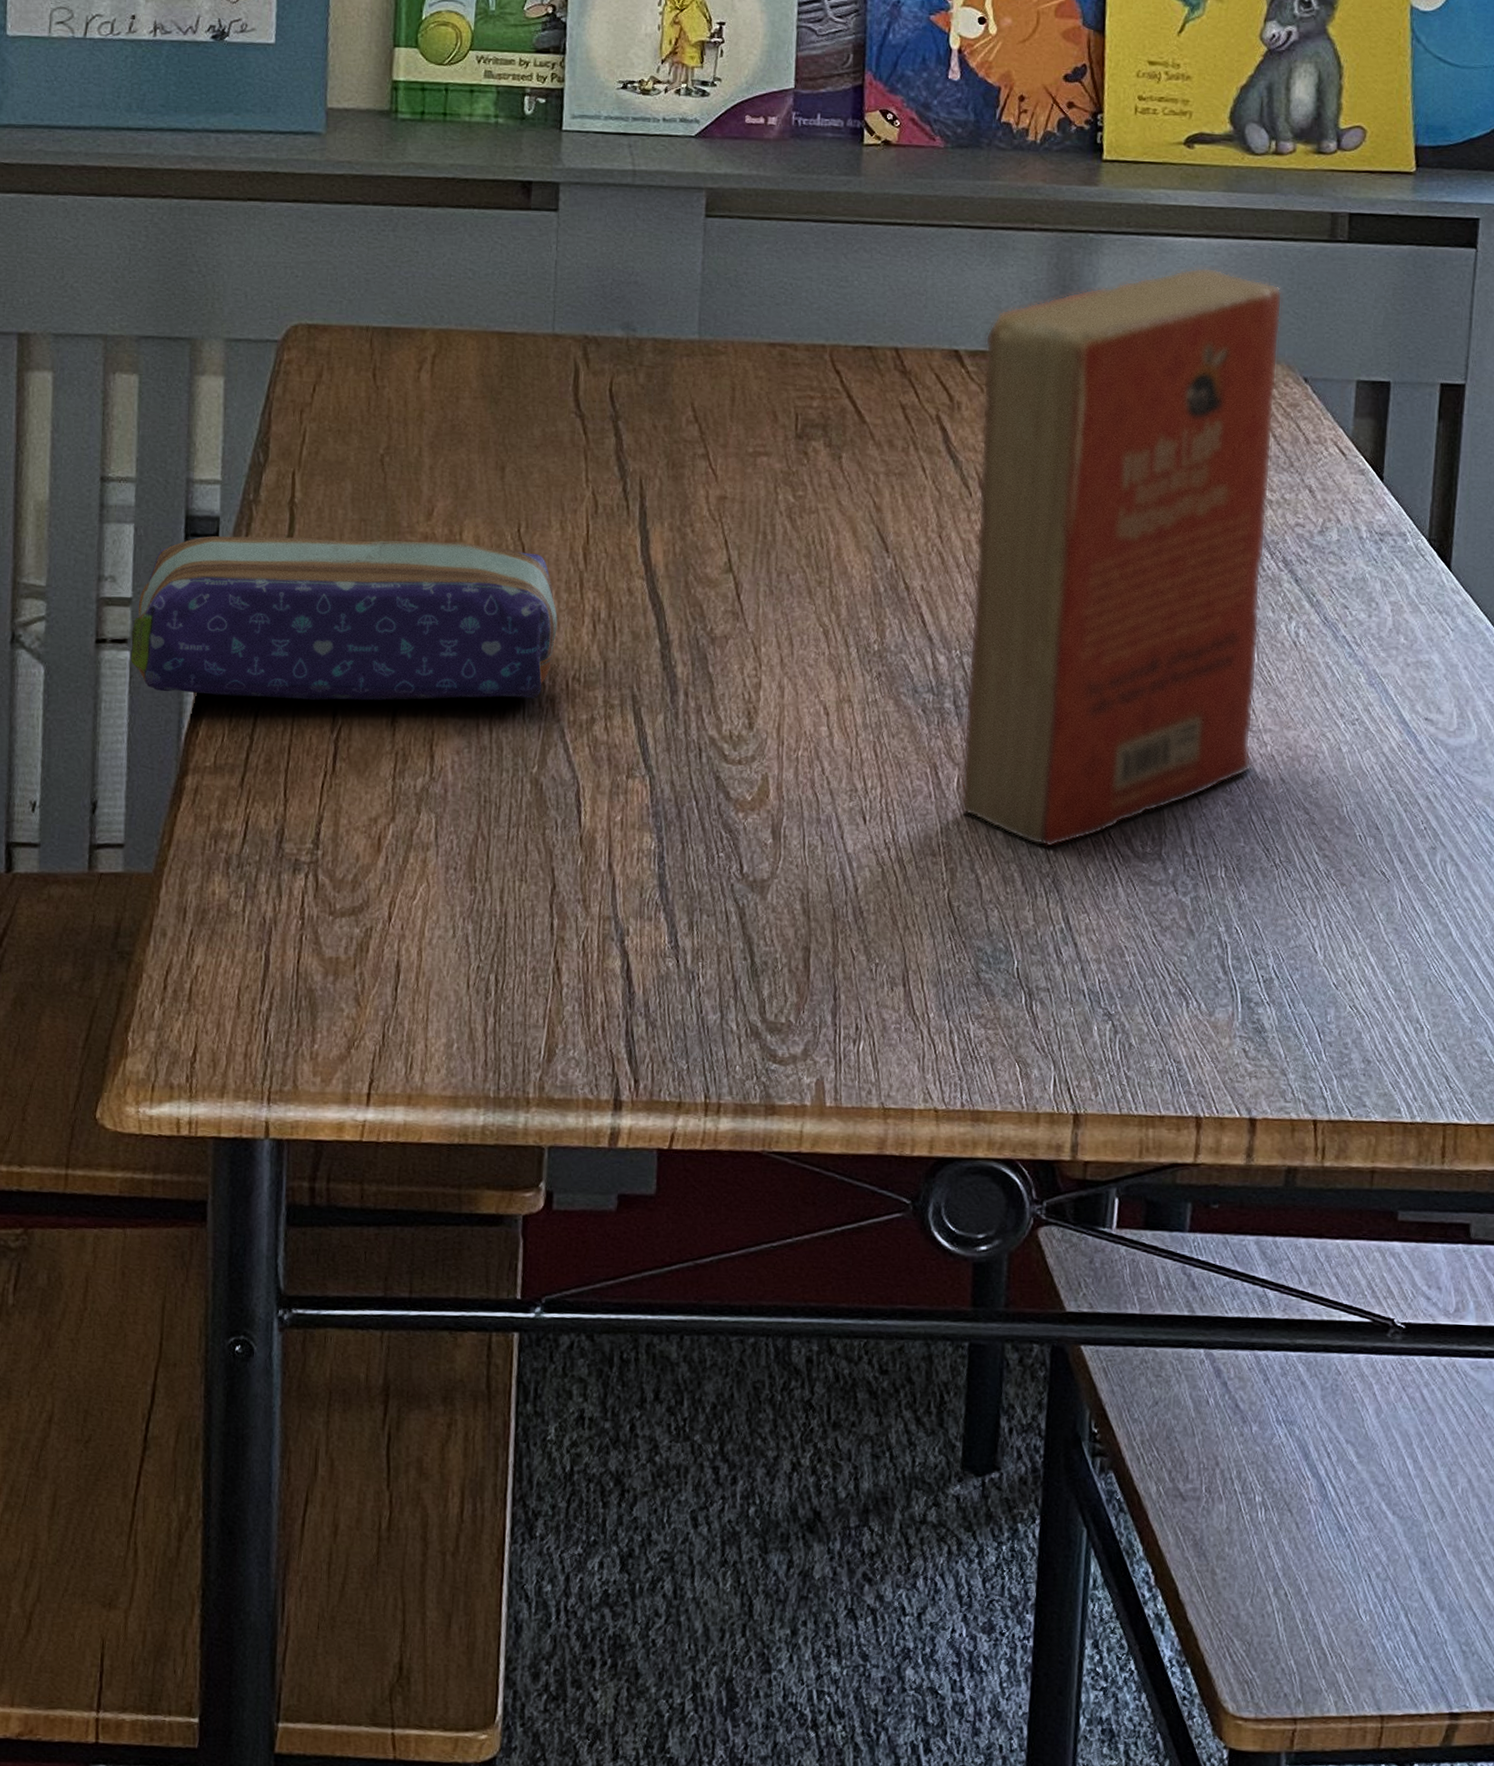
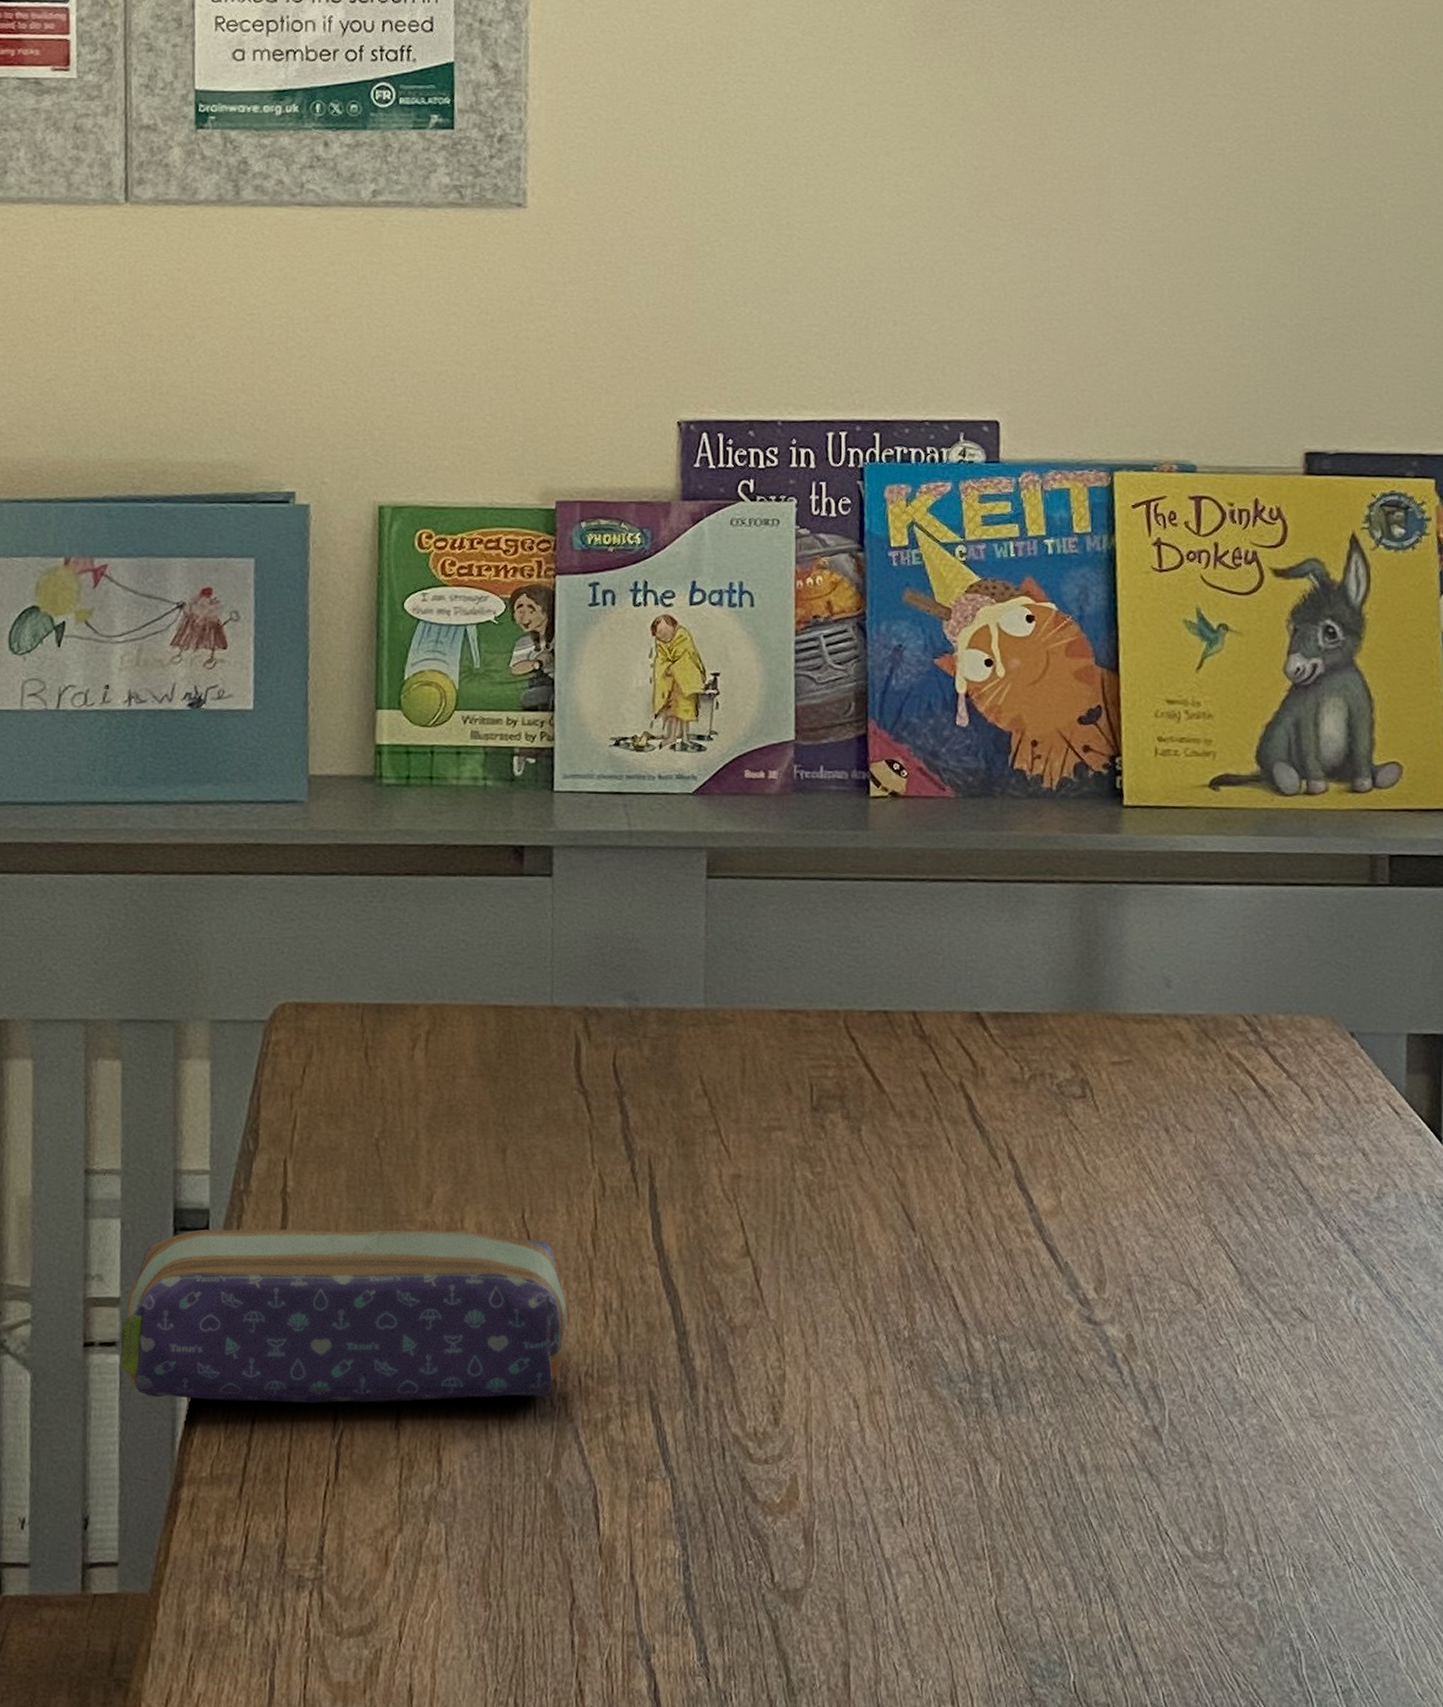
paperback book: present [960,267,1283,848] -> none [1003,917,1323,1549]

